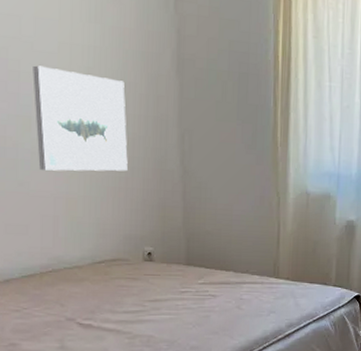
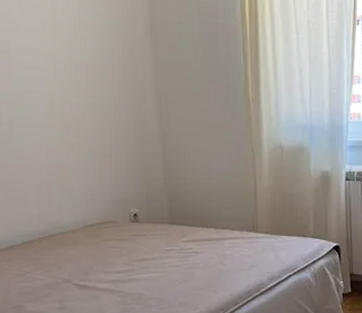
wall art: present [33,65,128,171] -> none [21,44,111,142]

